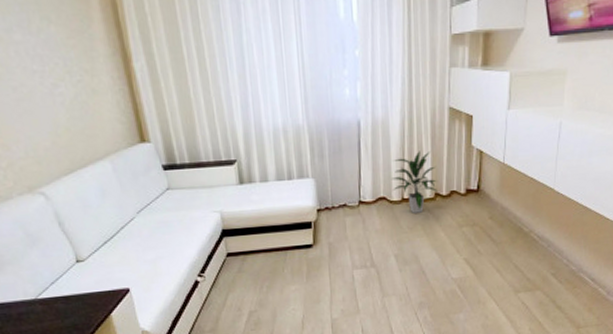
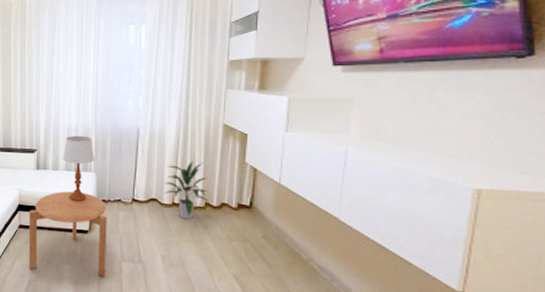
side table: none [237,201,337,300] -> present [28,189,107,277]
table lamp: none [270,136,312,216] -> present [62,135,95,203]

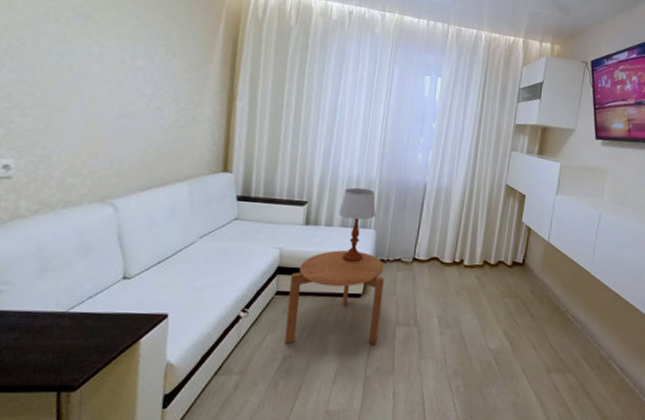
indoor plant: present [164,161,209,219] -> none [446,219,488,278]

